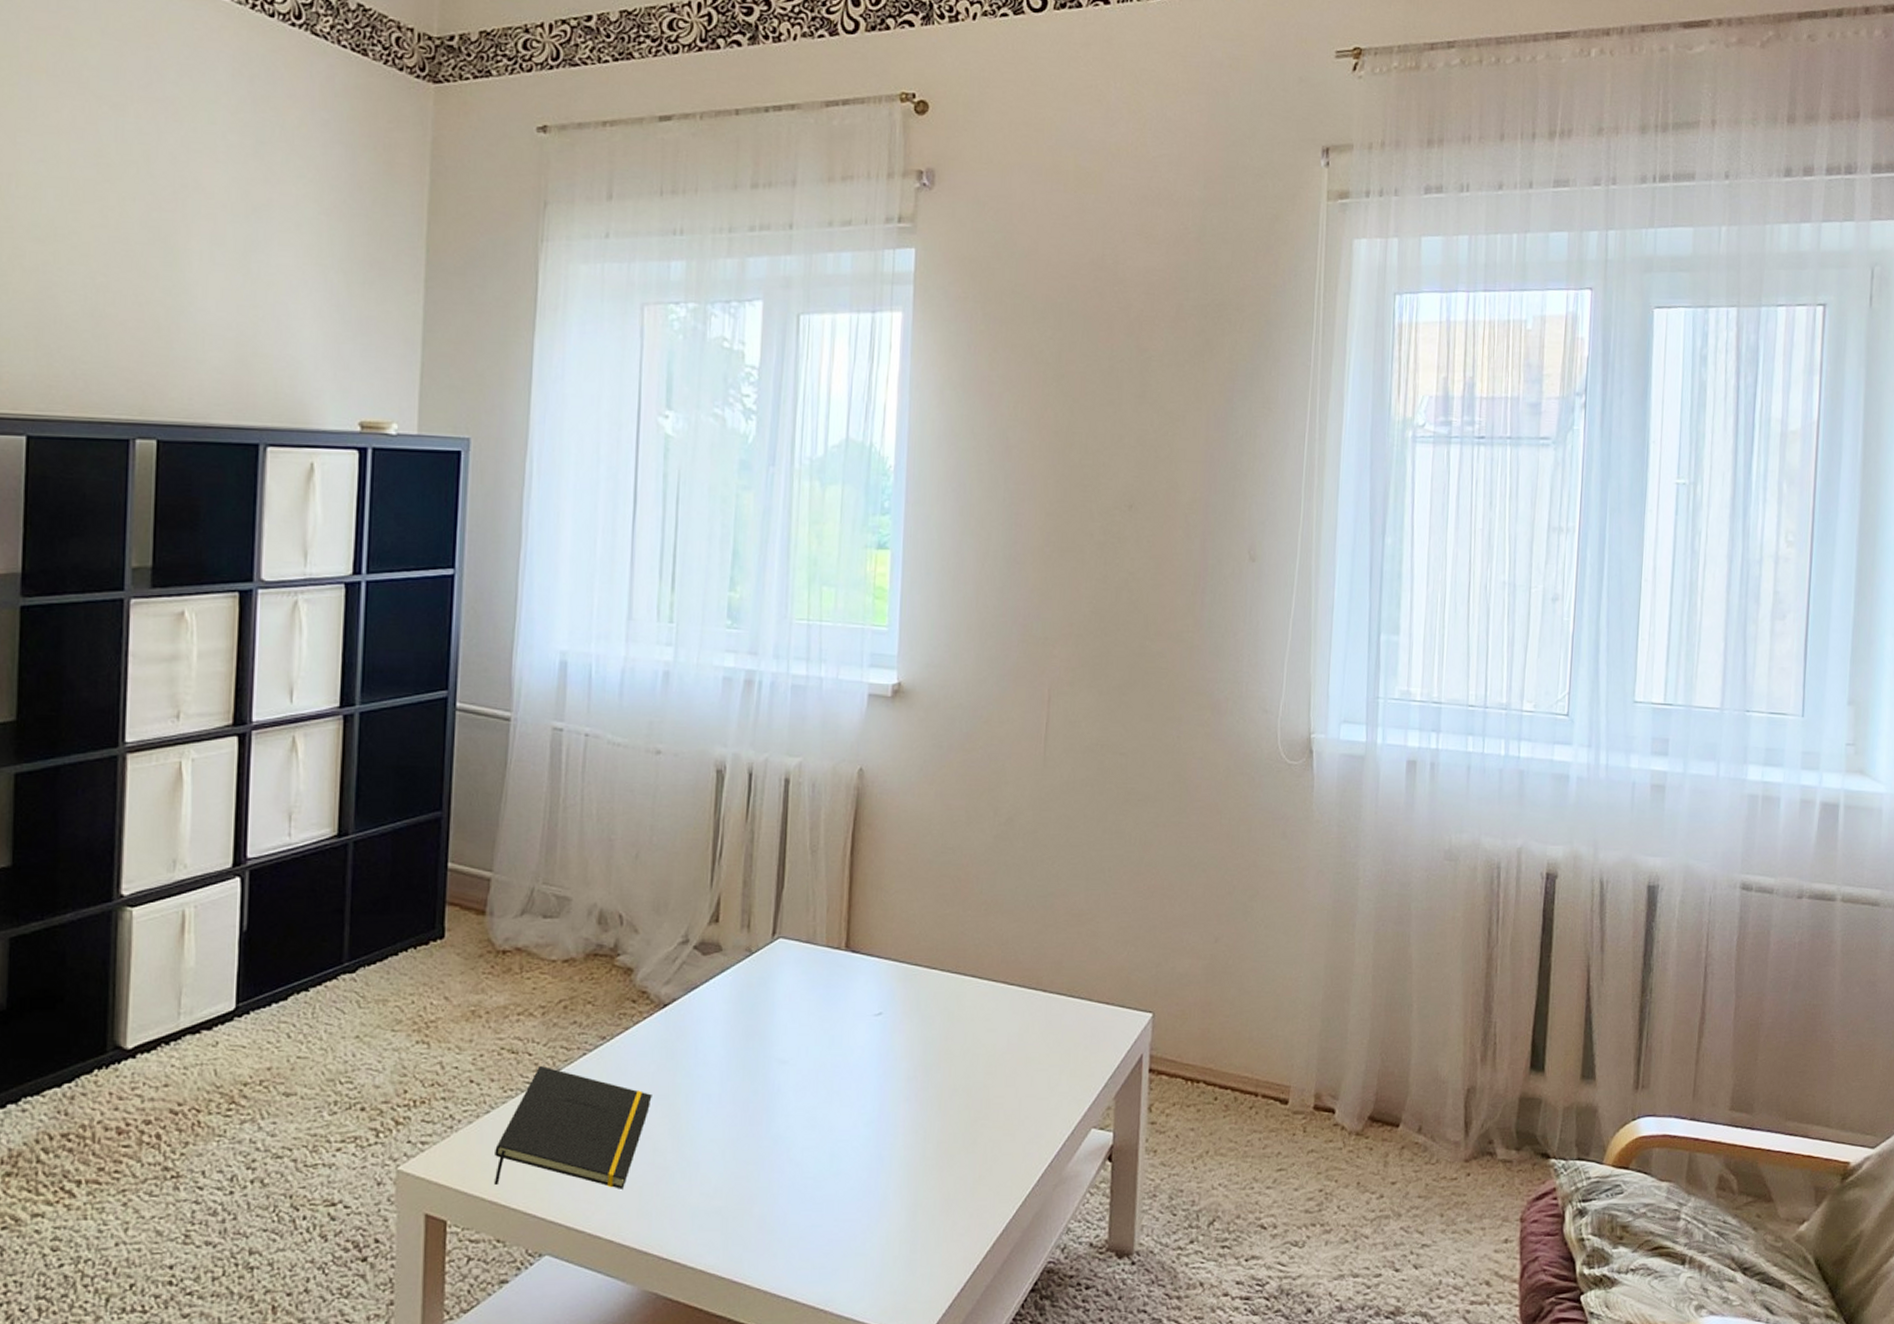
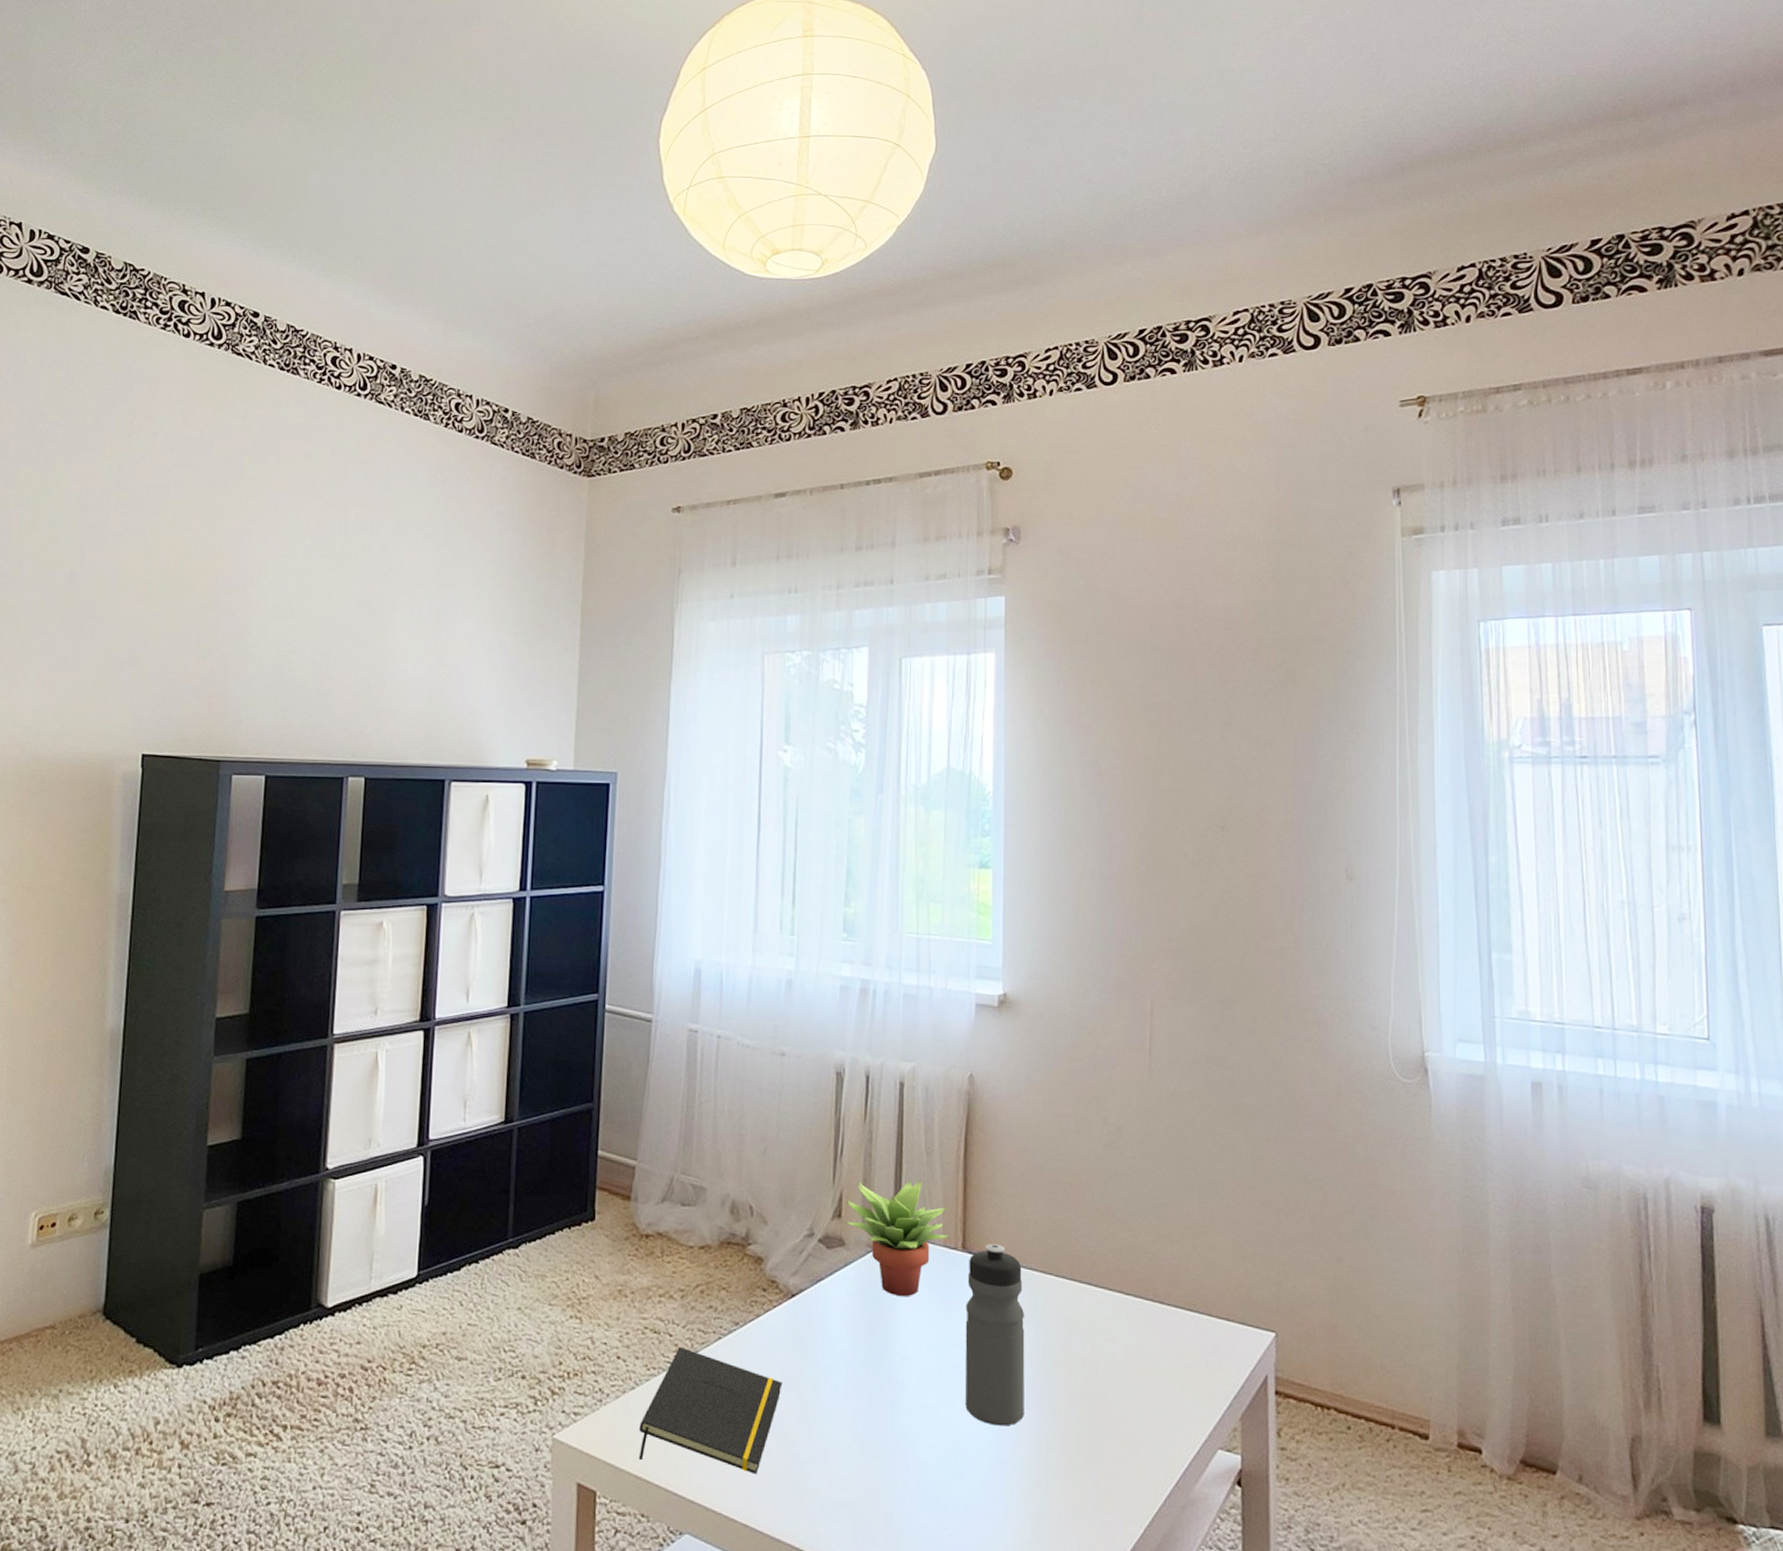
succulent plant: none [723,880,834,1000] -> present [846,1180,950,1297]
water bottle: none [844,942,908,1122] -> present [965,1244,1025,1426]

